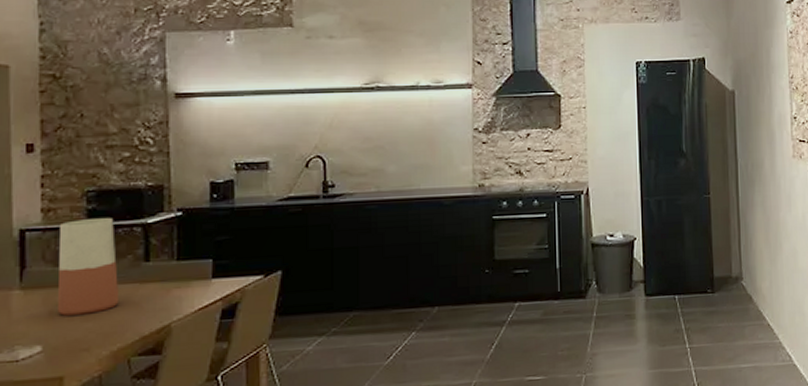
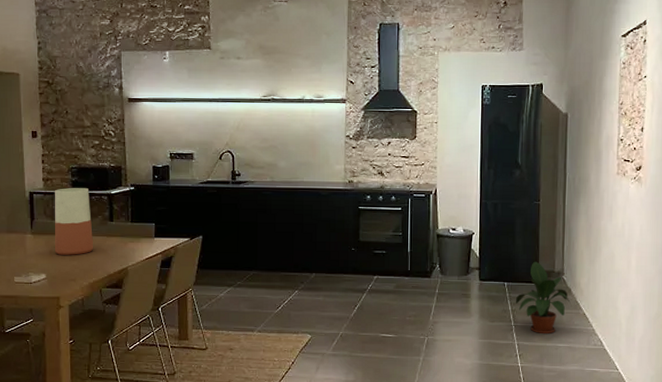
potted plant: none [688,266,754,354] -> present [515,261,572,334]

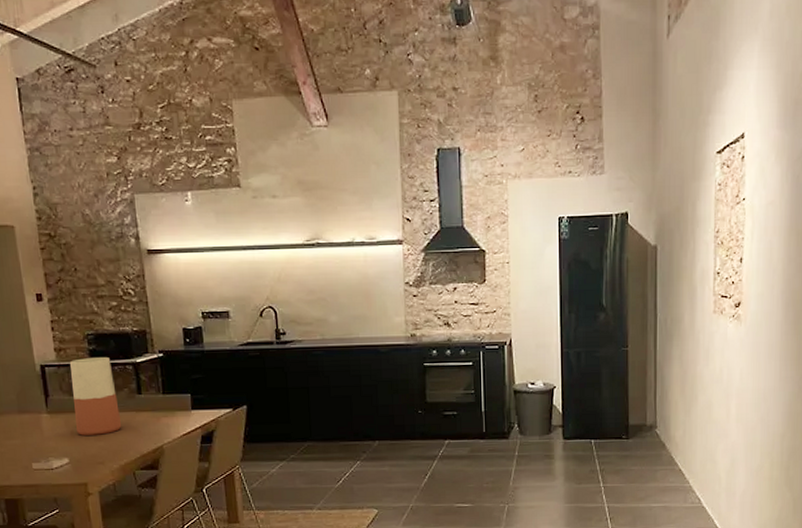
potted plant: present [515,261,572,334] -> none [603,414,666,494]

